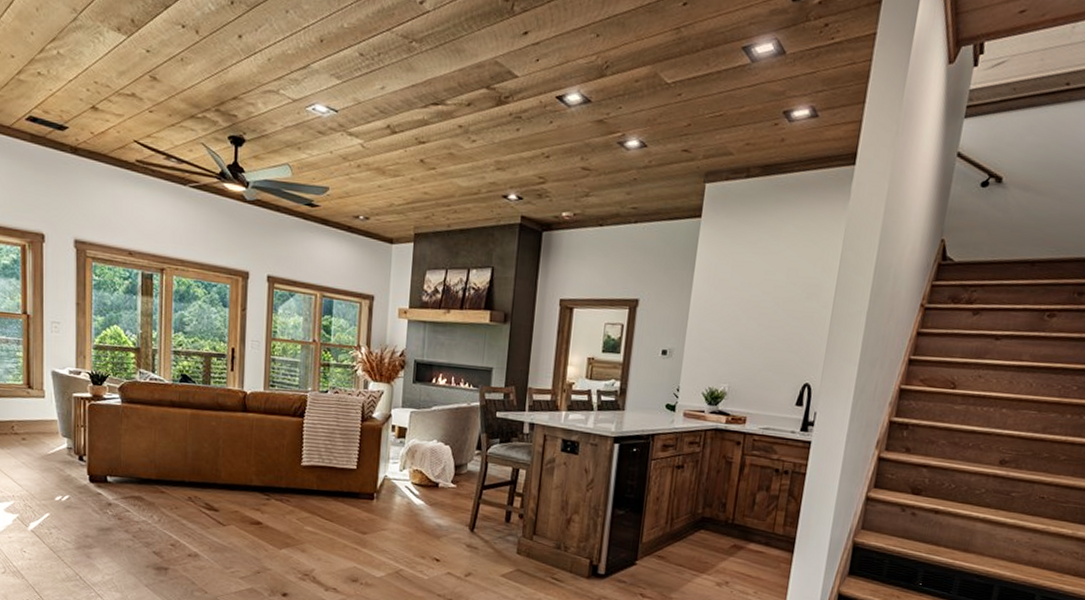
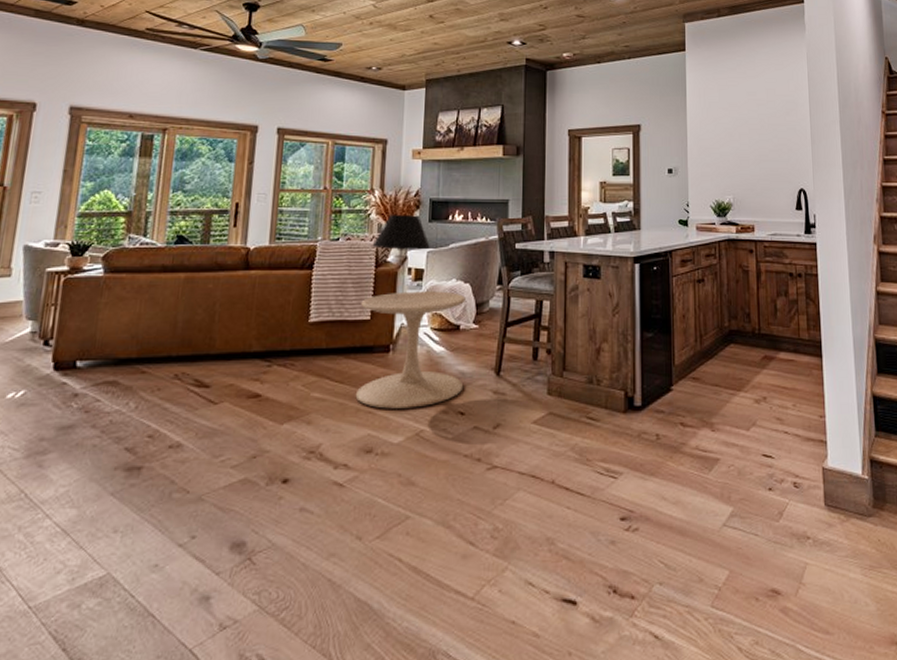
side table: none [343,446,445,551] -> present [355,291,466,409]
table lamp: none [358,372,413,454] -> present [372,214,430,300]

